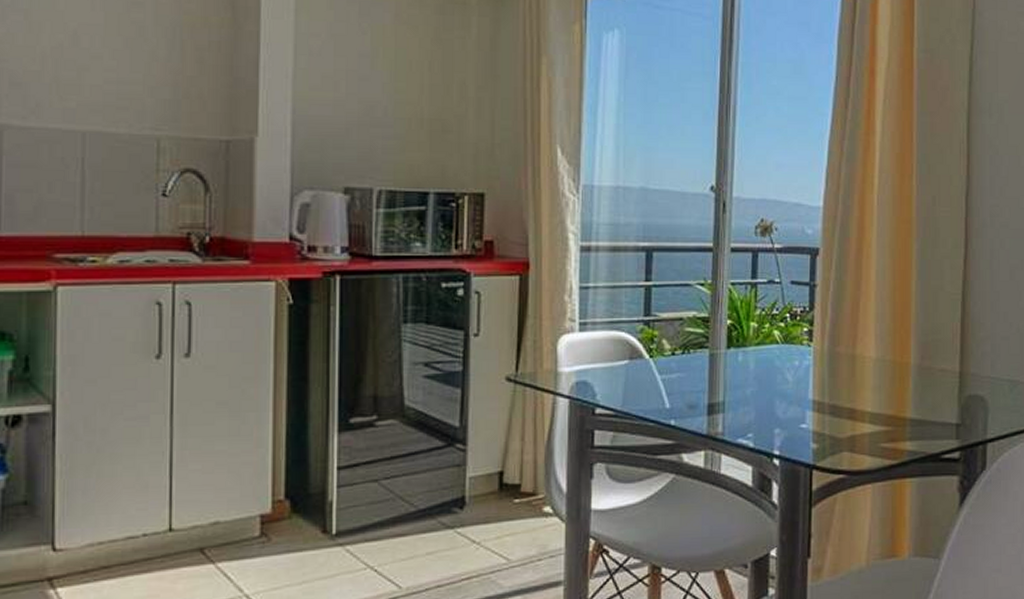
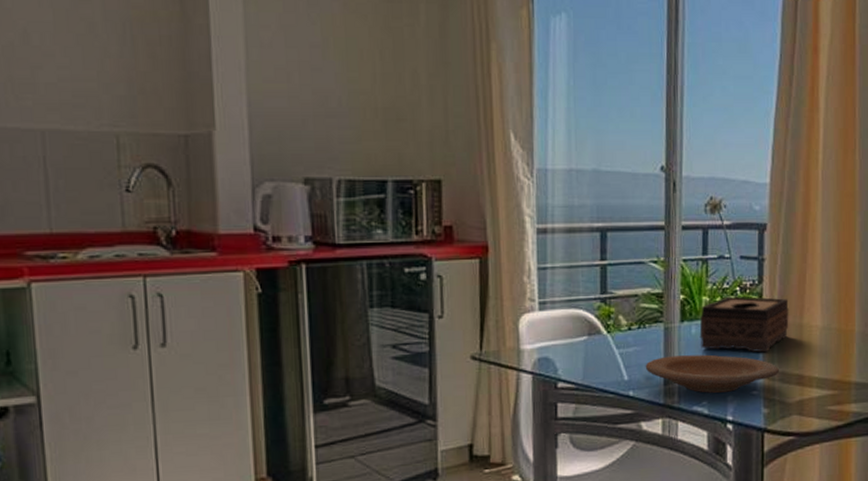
plate: none [688,383,829,425] -> present [645,354,779,393]
tissue box: none [746,323,841,384] -> present [699,296,789,353]

